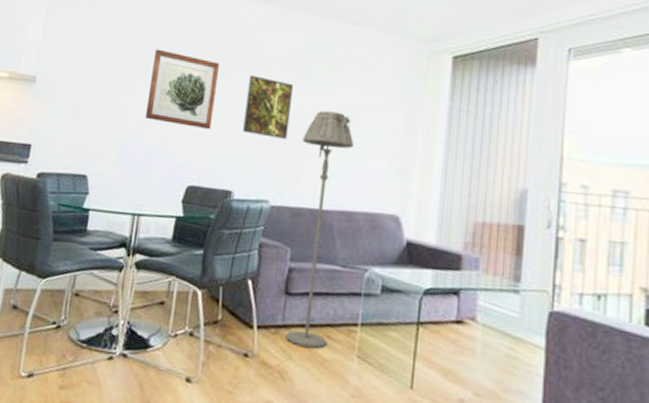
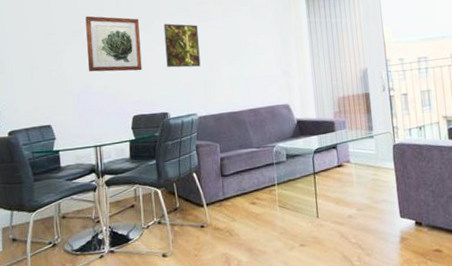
floor lamp: present [285,110,354,349] -> none [212,39,257,210]

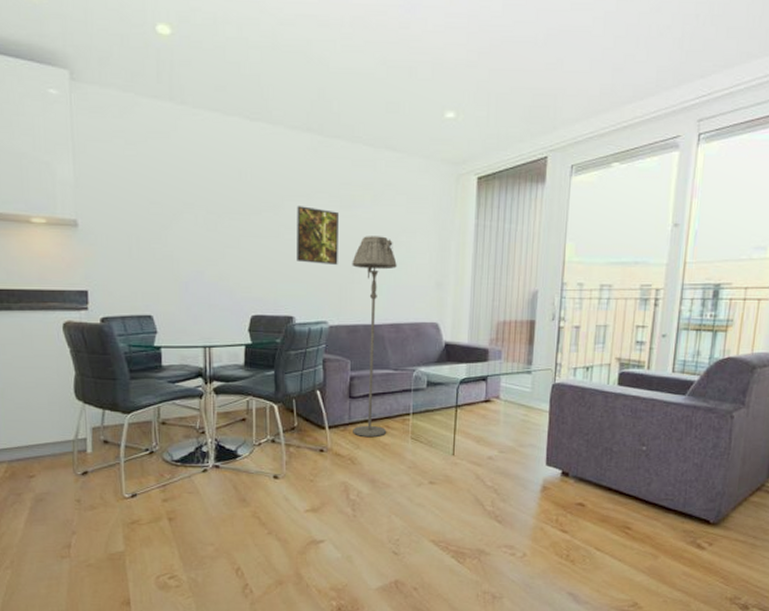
wall art: present [85,16,142,72] -> none [199,184,266,262]
floor lamp: none [212,39,257,210] -> present [352,236,397,438]

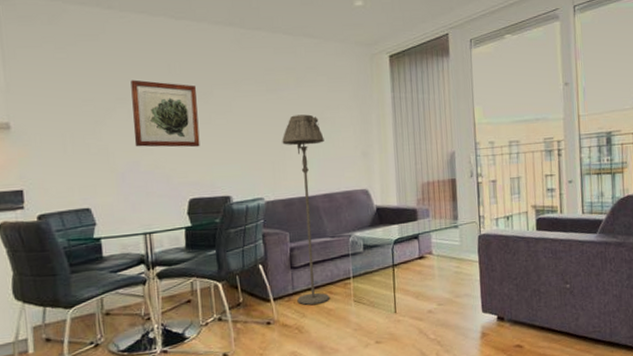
wall art: none [199,184,266,262] -> present [130,79,200,148]
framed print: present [297,206,340,265] -> none [225,93,269,145]

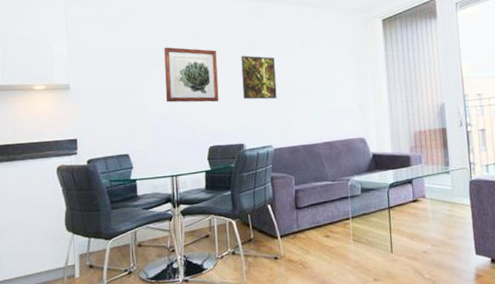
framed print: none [225,93,269,145] -> present [241,55,277,100]
floor lamp: present [282,114,330,305] -> none [288,72,331,243]

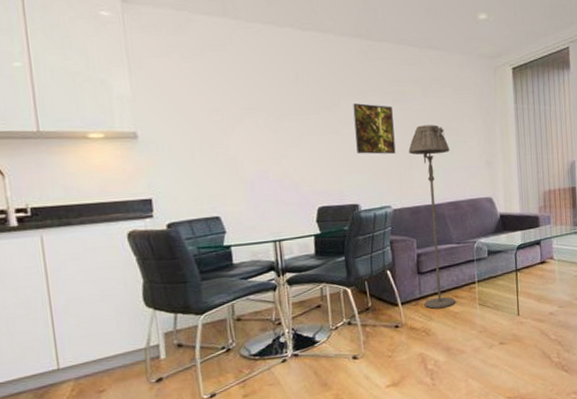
wall art: present [164,47,219,103] -> none [258,90,328,157]
floor lamp: none [288,72,331,243] -> present [408,124,456,309]

